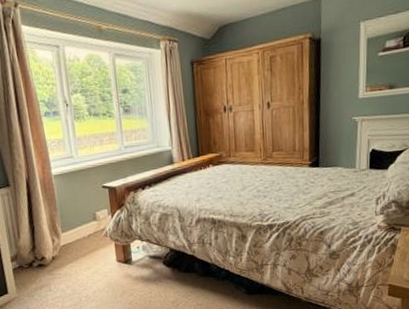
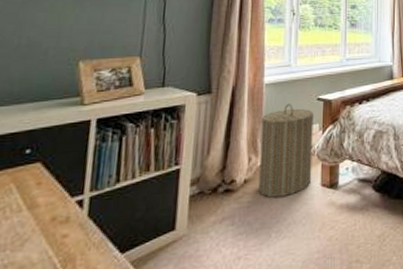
laundry hamper: none [56,192,108,271] -> present [258,103,314,198]

